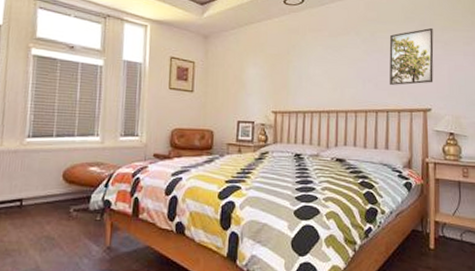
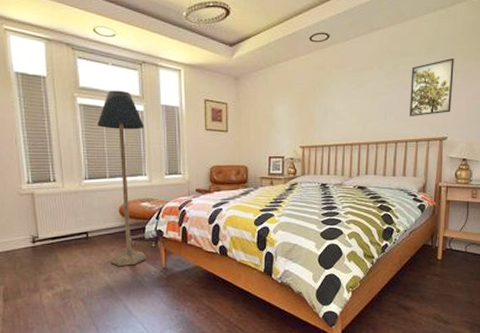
floor lamp: none [44,42,103,243] -> present [97,90,146,266]

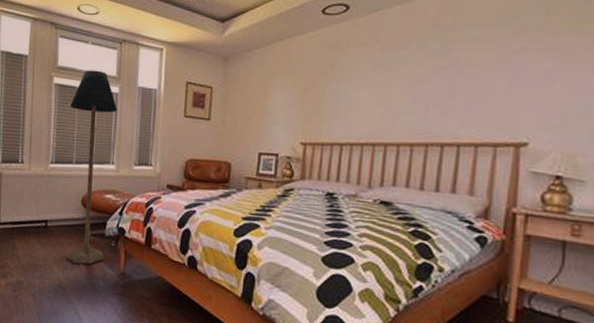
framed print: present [410,57,454,116] -> none [465,32,542,112]

